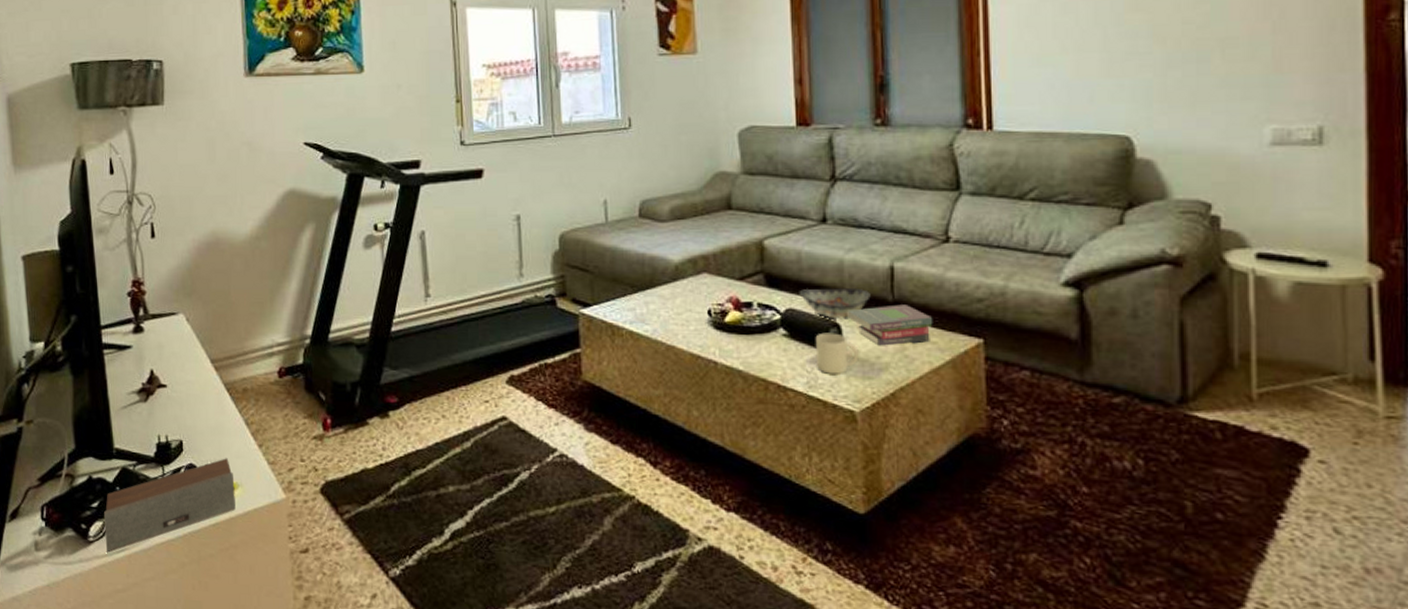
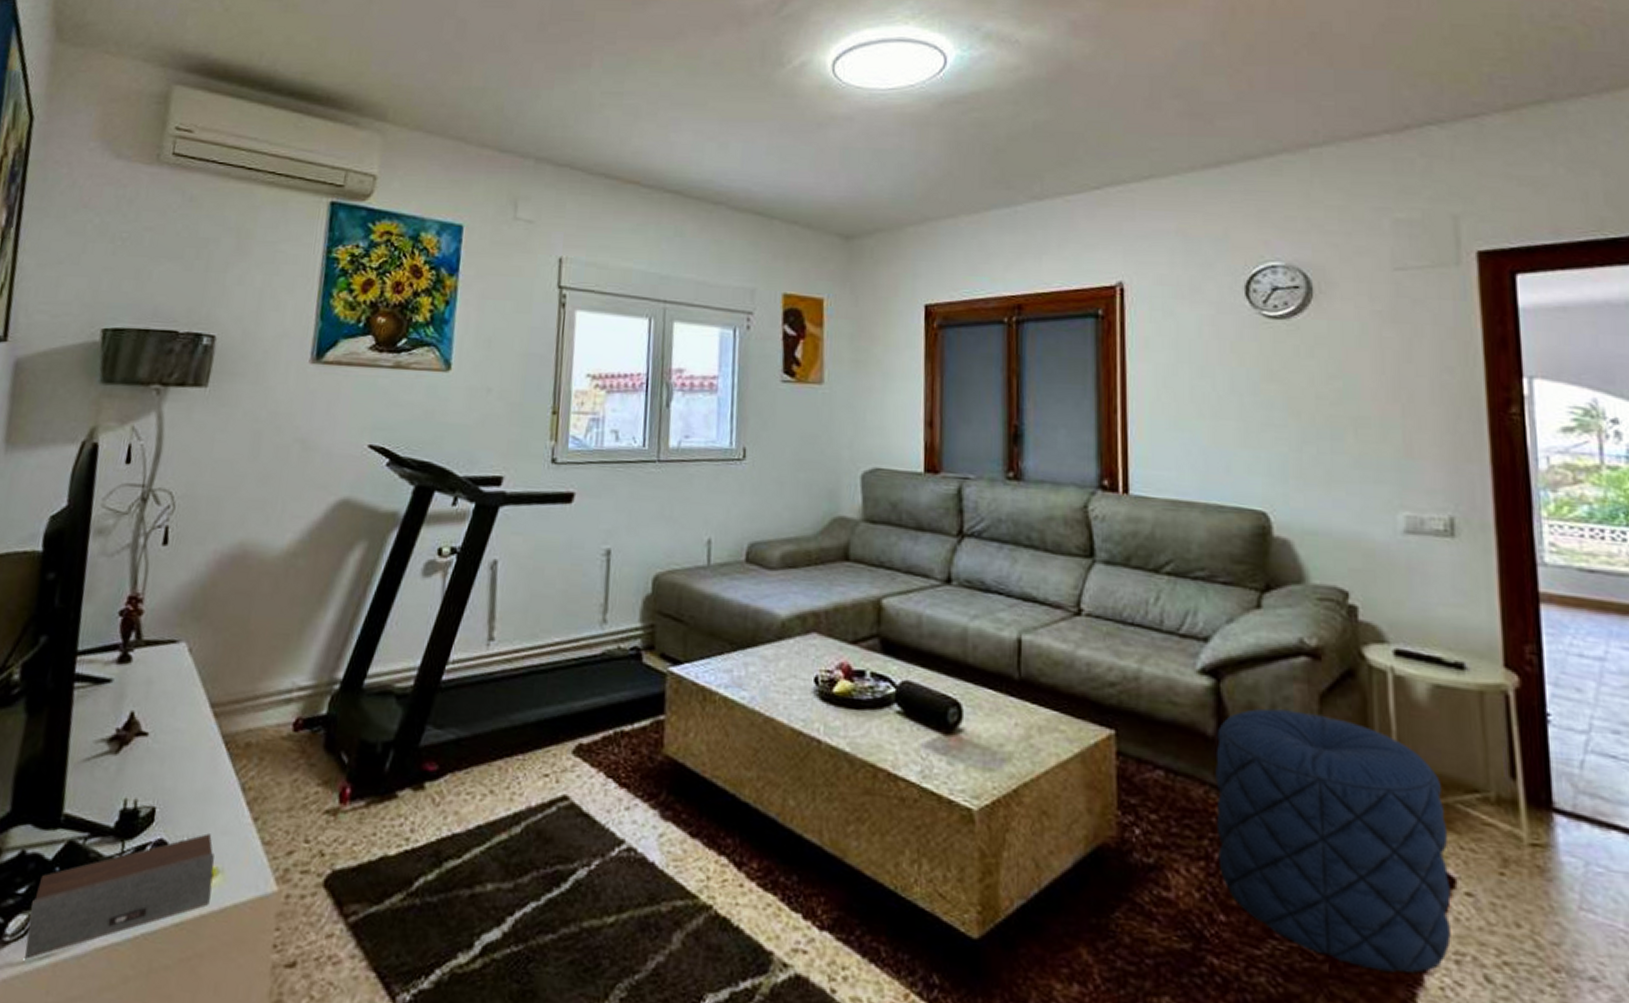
decorative bowl: present [799,287,871,318] -> none [917,659,995,696]
mug: present [815,332,859,374] -> none [932,712,980,764]
books: present [847,304,933,346] -> none [969,684,1062,733]
pouf: none [1078,312,1304,528] -> present [1215,708,1451,973]

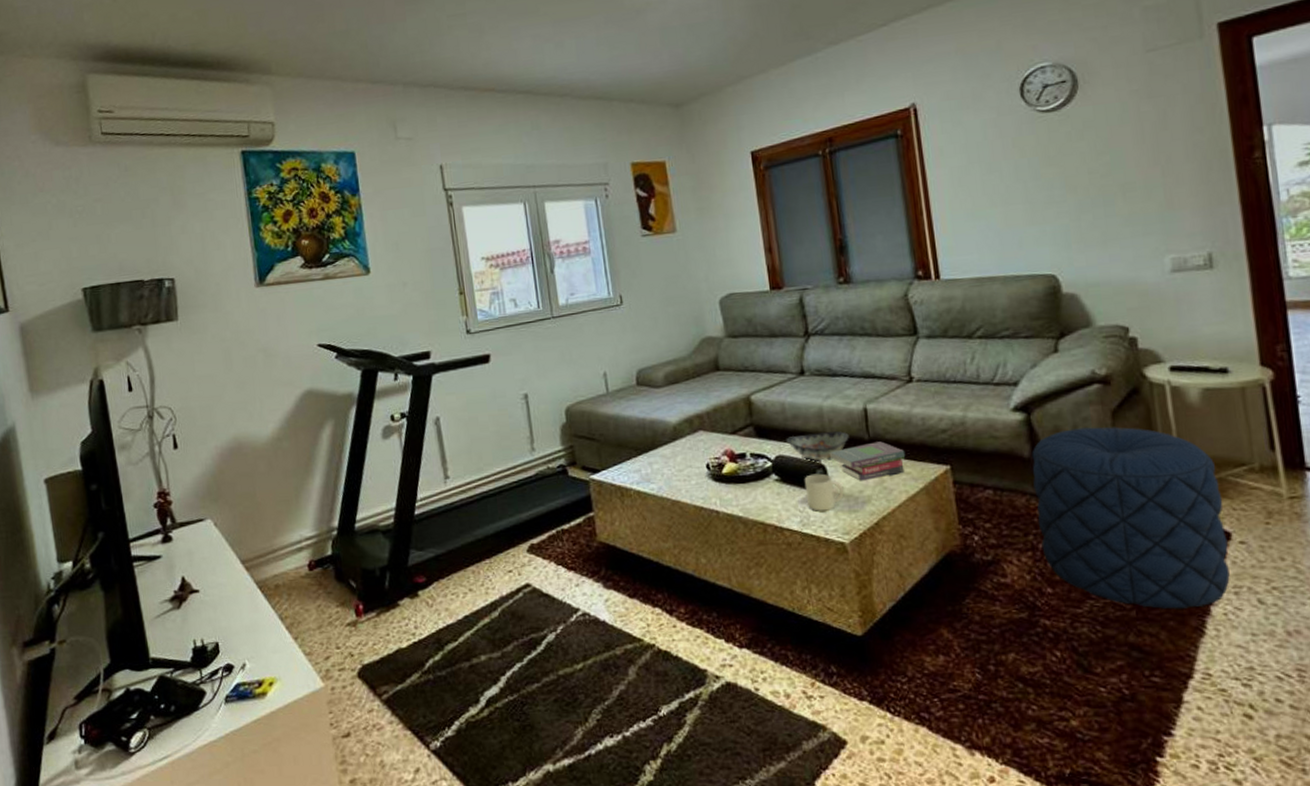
speaker: present [25,833,215,959] -> none [144,654,276,762]
decorative bowl: none [917,659,995,696] -> present [786,431,849,461]
mug: none [932,712,980,764] -> present [804,473,844,511]
books: none [969,684,1062,733] -> present [830,441,906,481]

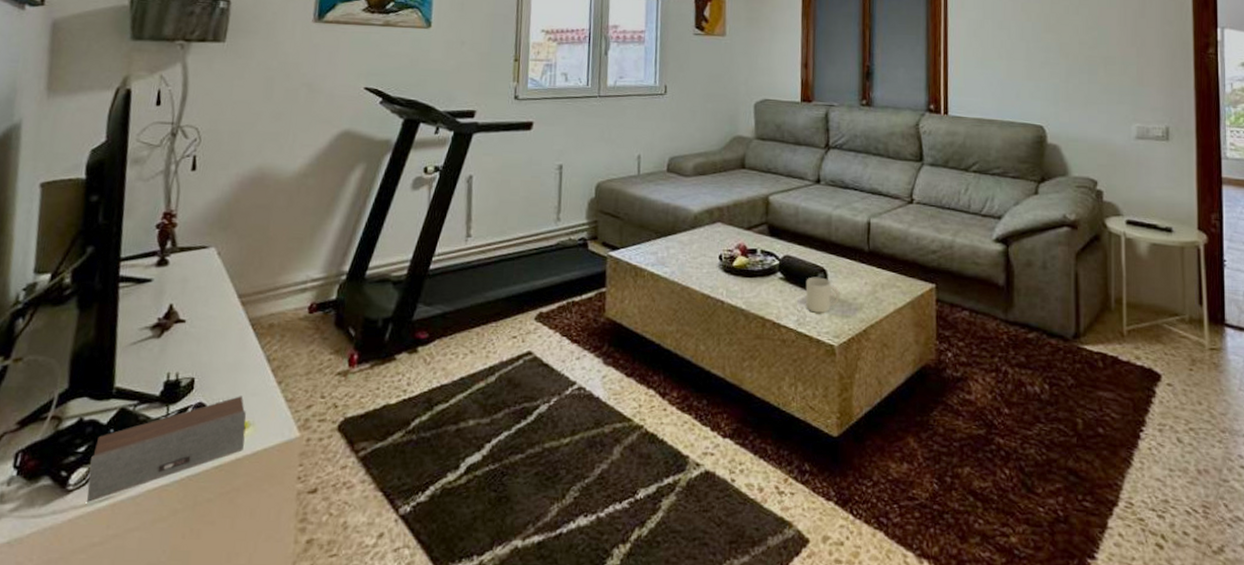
speaker: none [144,654,276,762] -> present [87,396,247,502]
decorative bowl: present [786,431,849,461] -> none [795,238,851,265]
books: present [830,441,906,481] -> none [832,254,899,289]
pouf: present [1032,427,1230,610] -> none [1004,264,1158,440]

